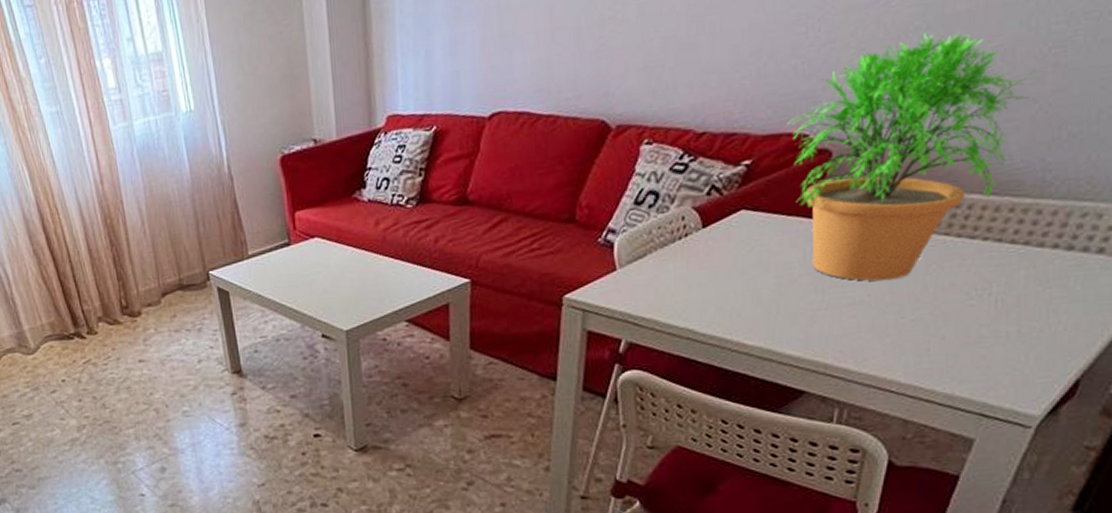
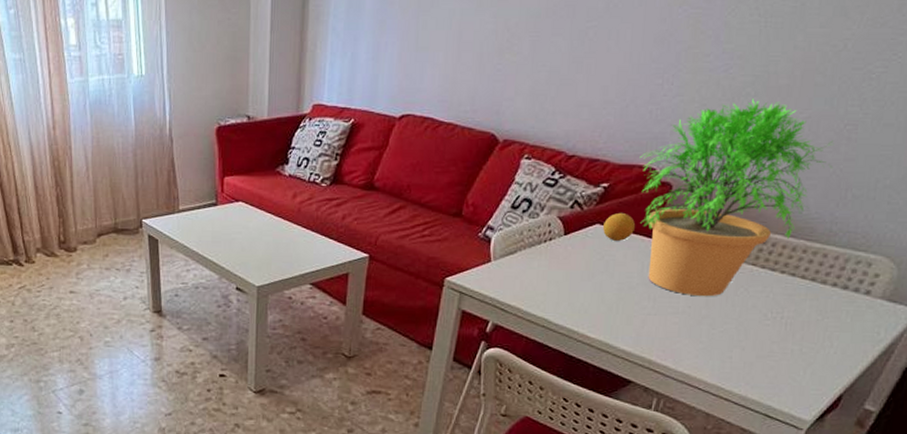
fruit: none [749,192,791,227] -> present [602,212,636,241]

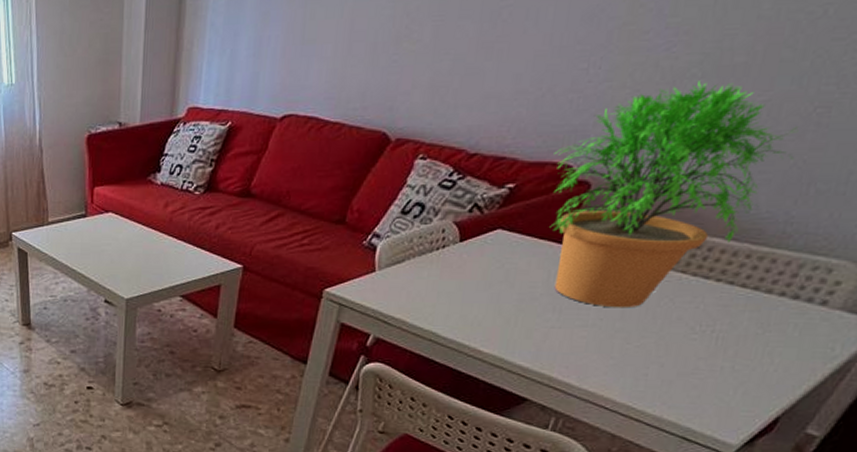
fruit: present [602,212,636,241] -> none [504,216,544,247]

